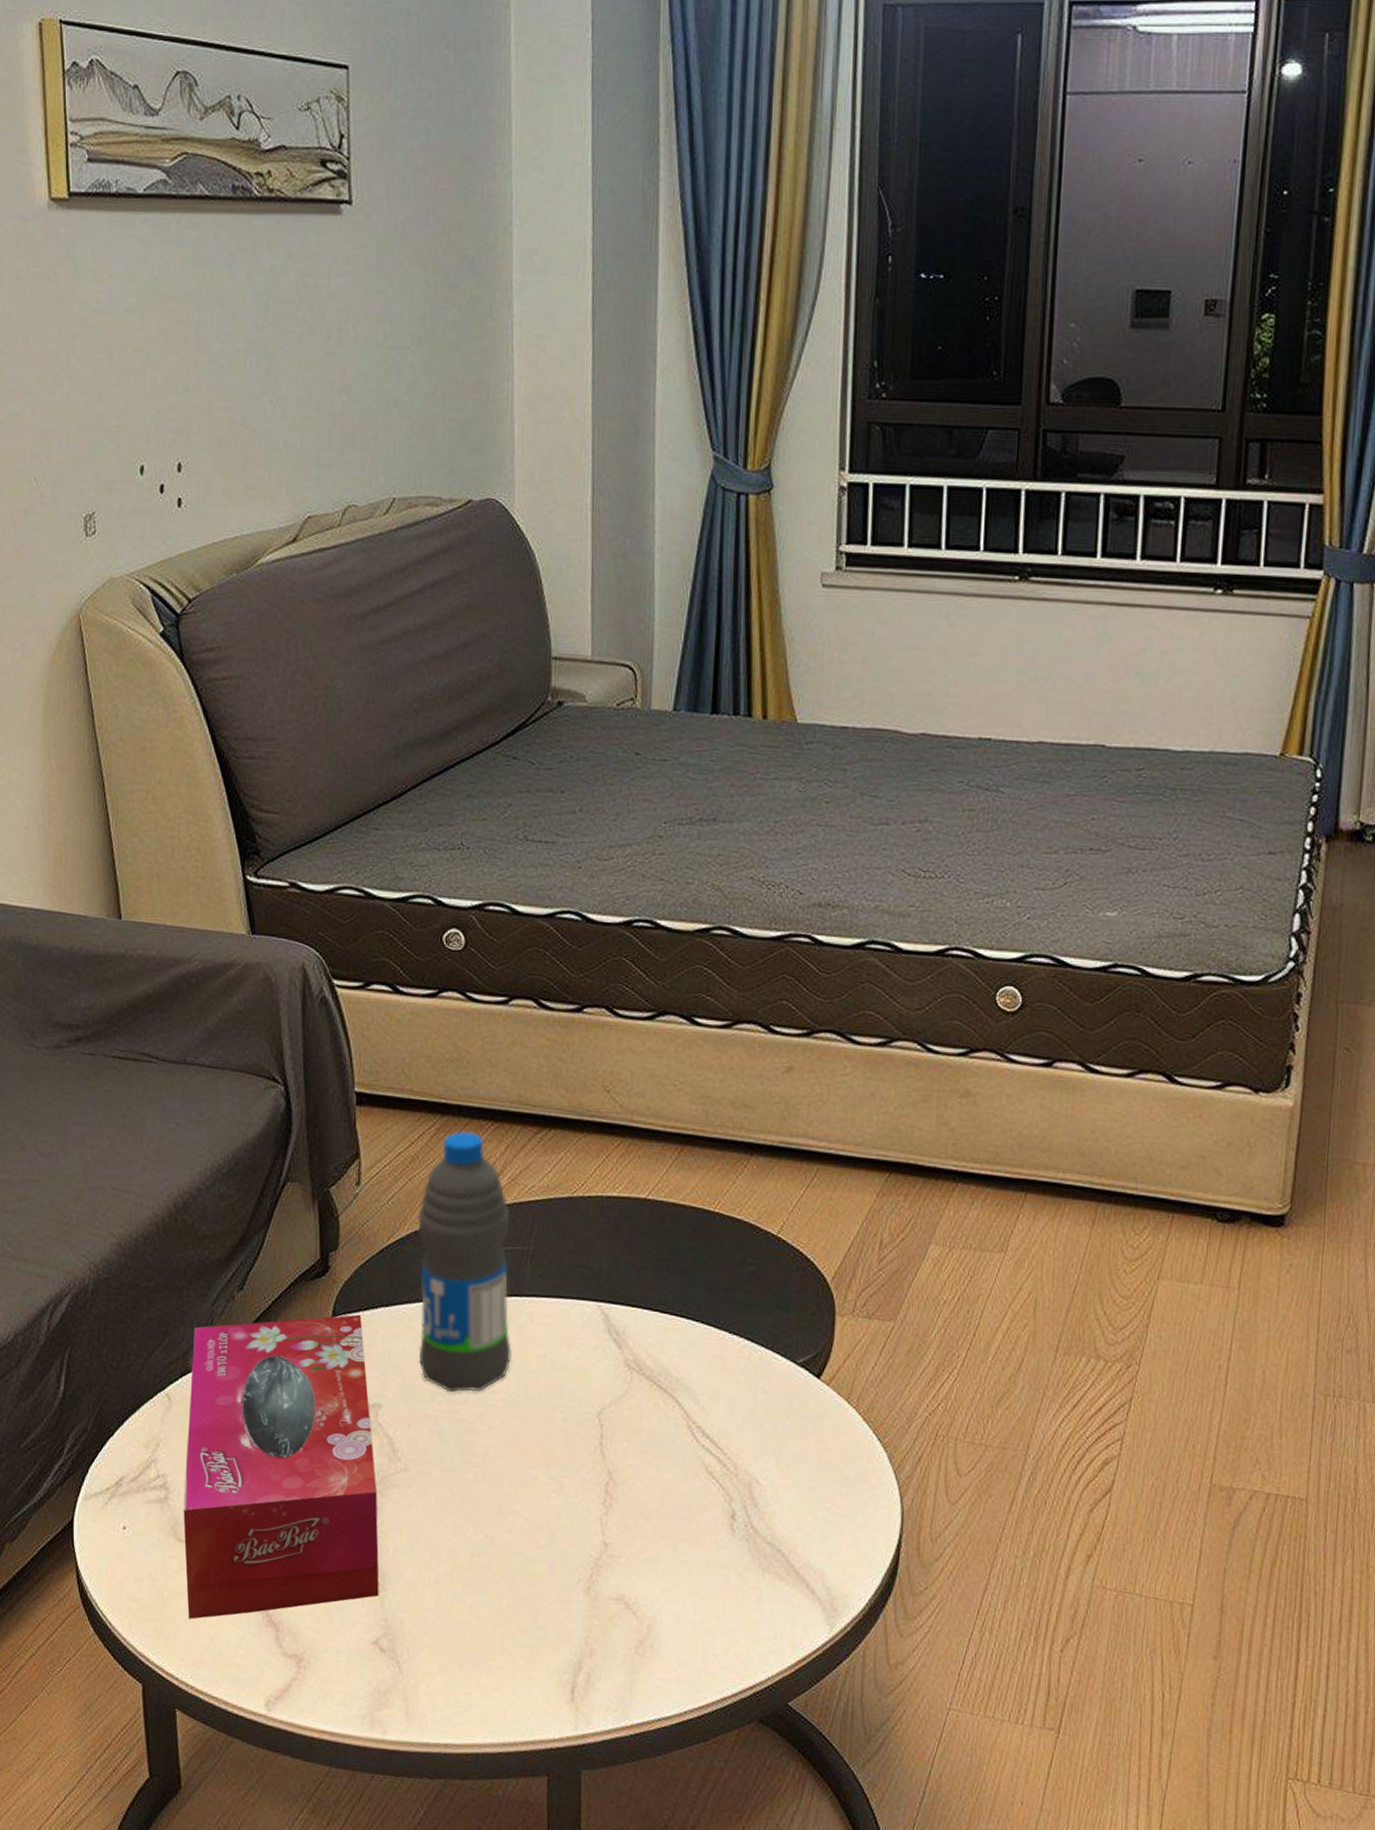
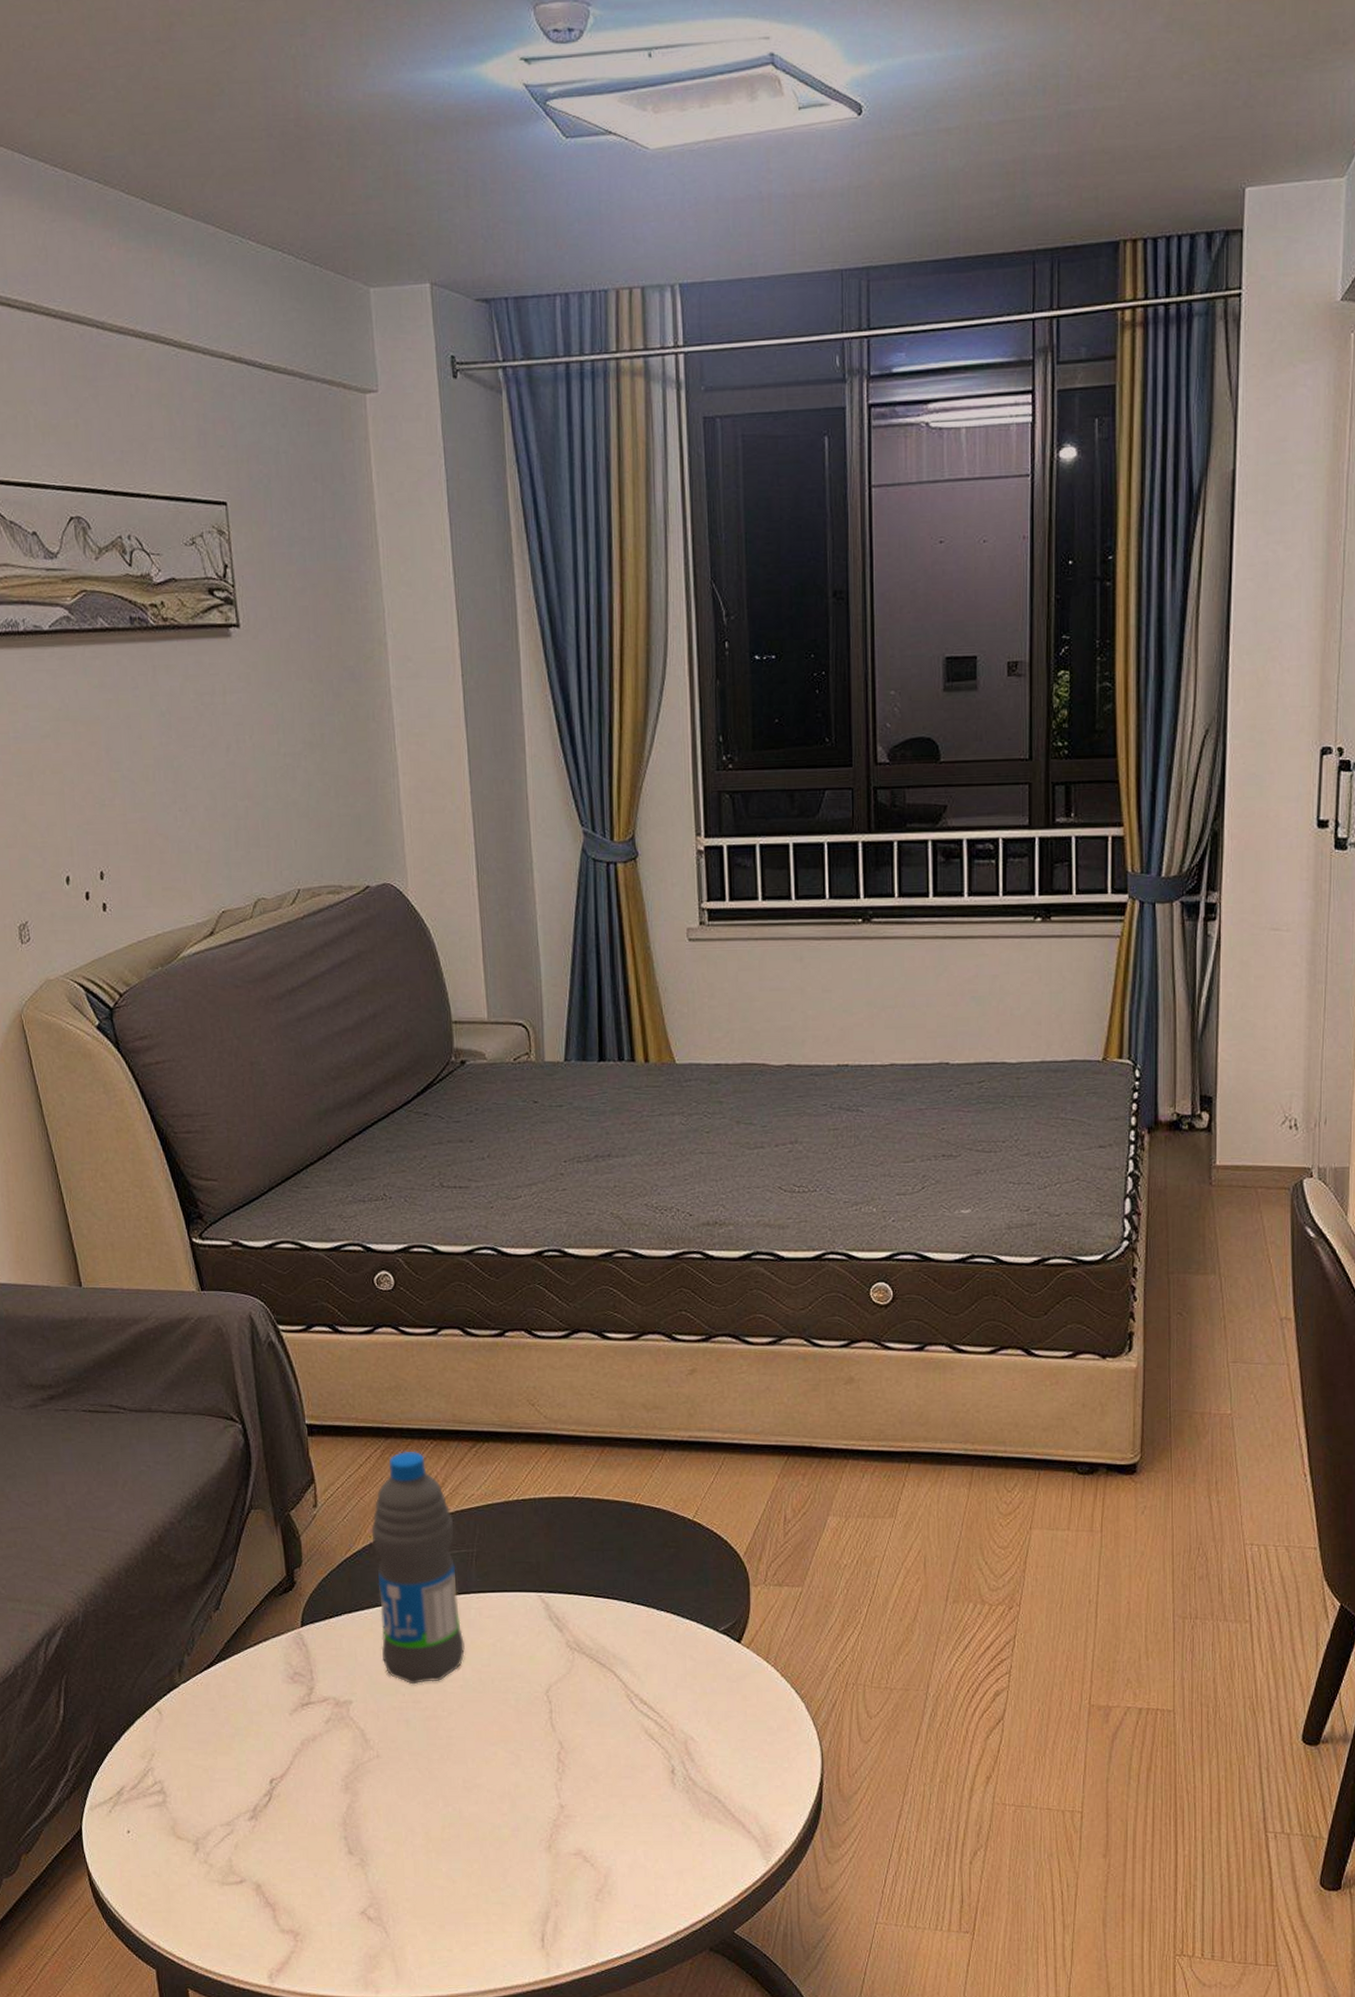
tissue box: present [183,1314,379,1619] -> none [177,1622,363,1907]

